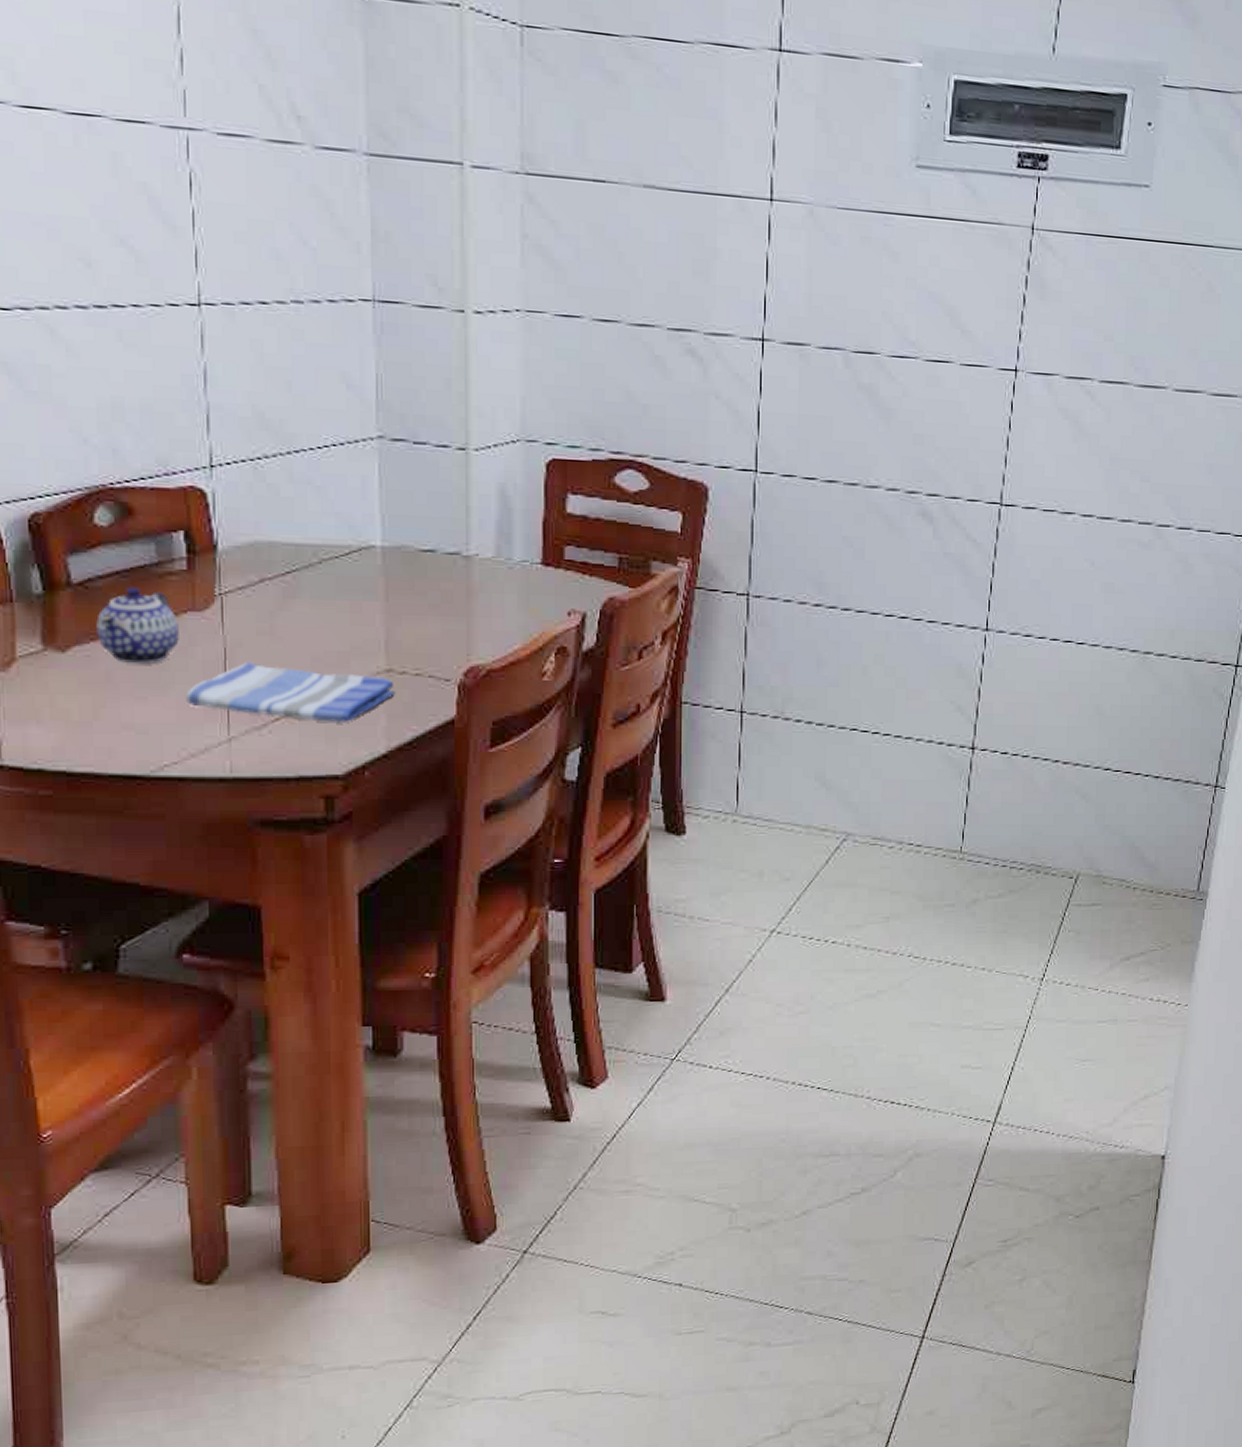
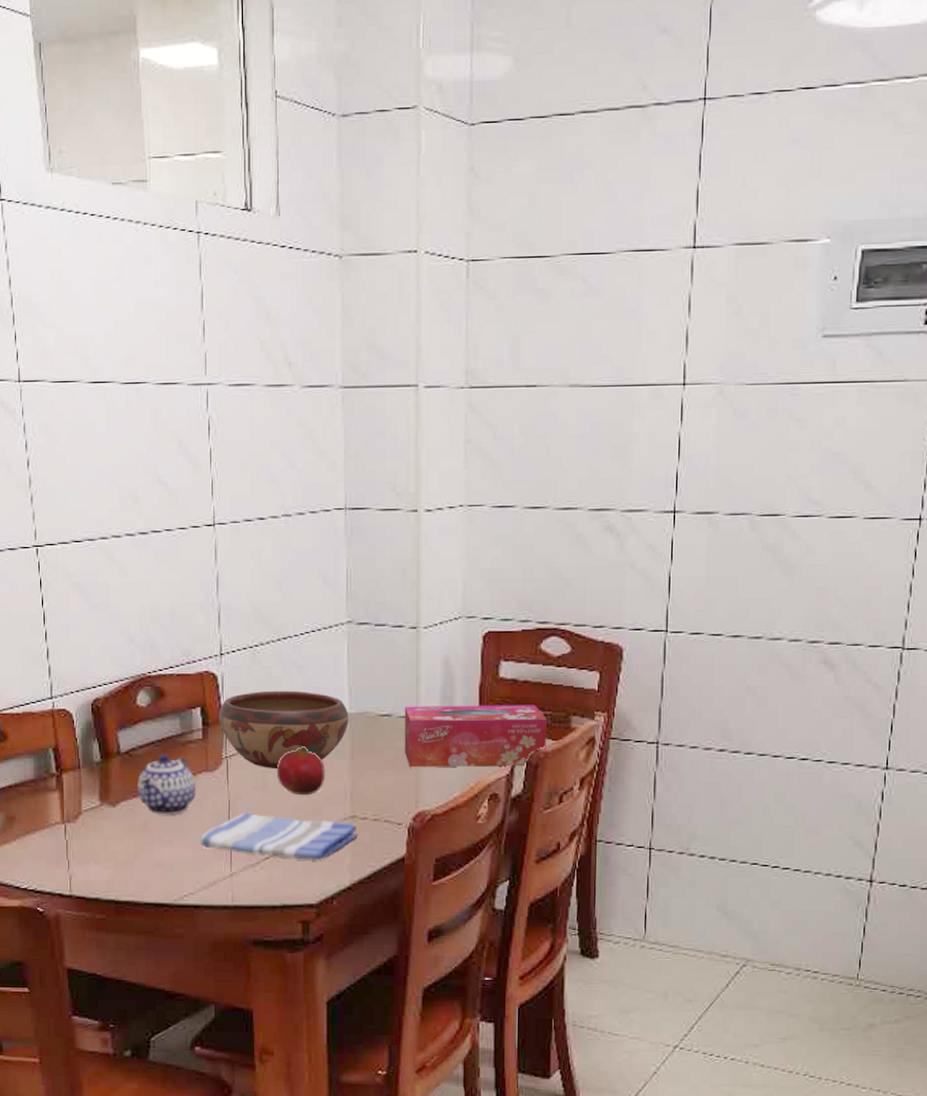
decorative bowl: none [209,514,382,610] -> present [219,690,349,768]
fruit: none [289,584,351,644] -> present [277,746,324,796]
tissue box: none [451,541,623,616] -> present [404,705,547,768]

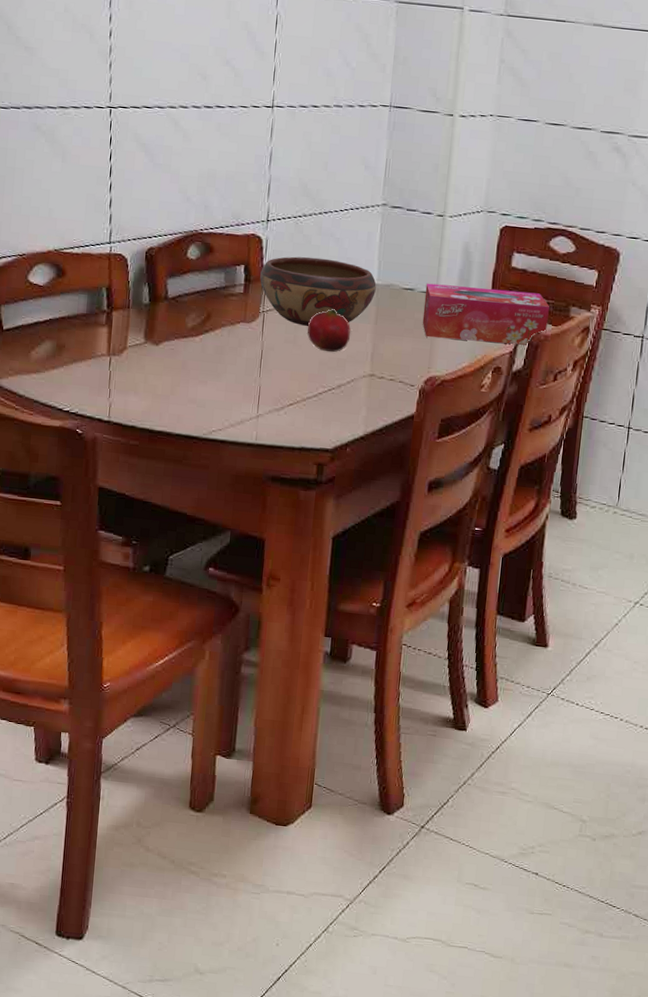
teapot: present [137,754,196,814] -> none [180,303,234,358]
dish towel: present [200,811,359,860] -> none [232,361,375,411]

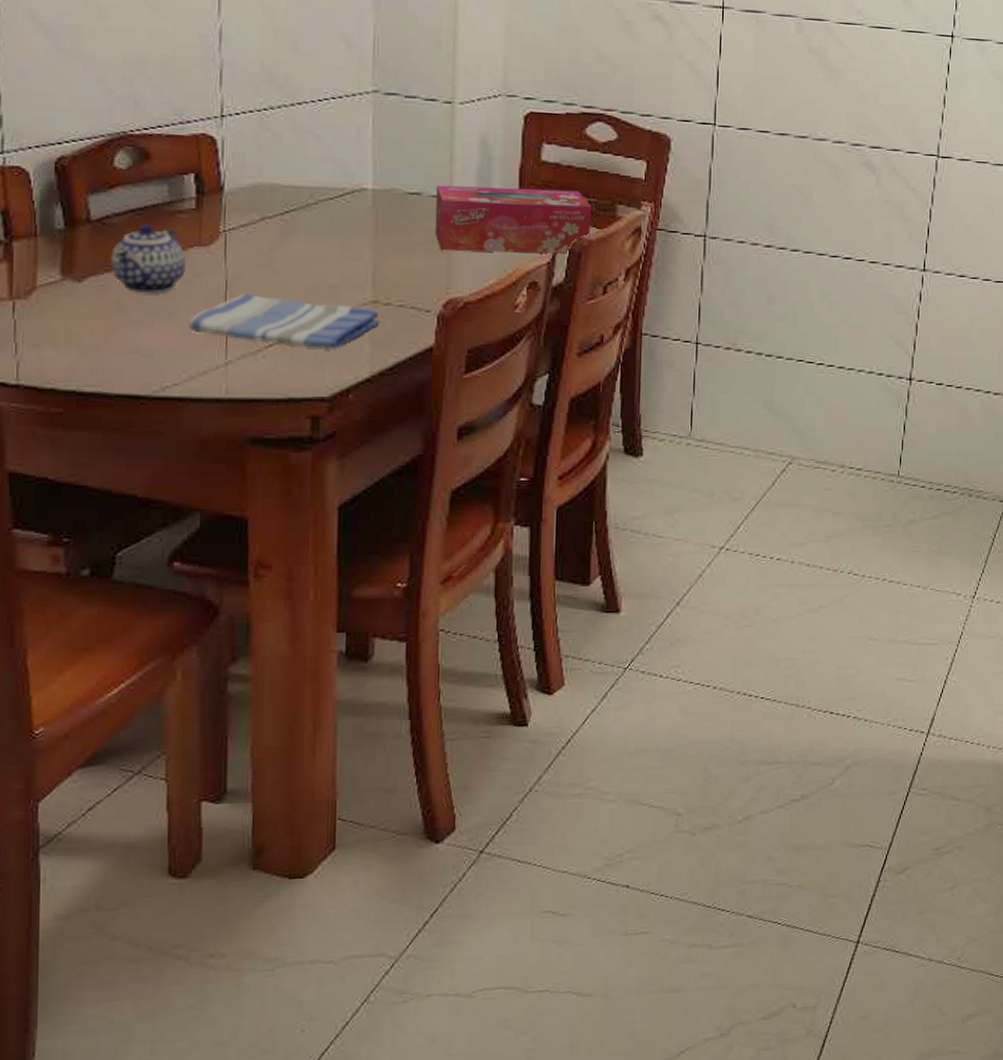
teapot: none [180,303,234,358] -> present [111,224,186,293]
dish towel: none [232,361,375,411] -> present [189,292,381,349]
decorative bowl: present [260,256,377,326] -> none [217,159,372,246]
fruit: present [307,309,351,353] -> none [286,223,342,277]

